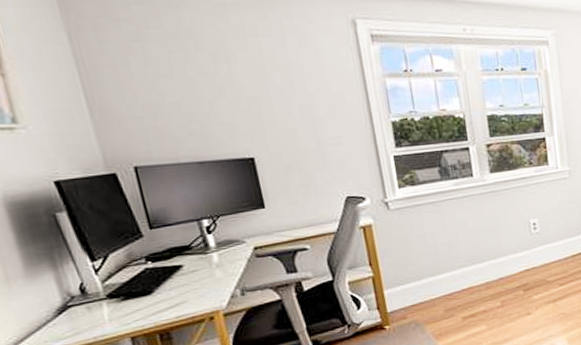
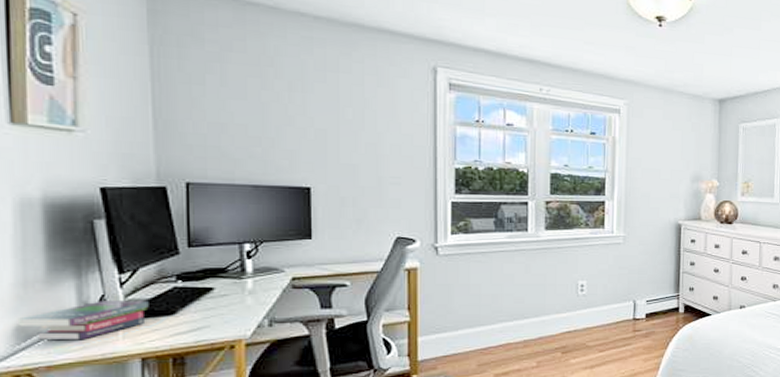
books: none [9,284,127,332] -> present [17,300,149,341]

